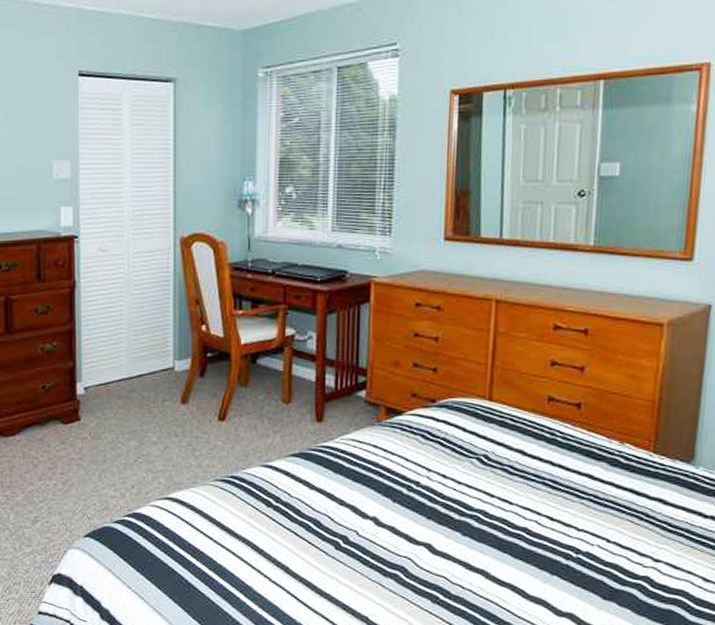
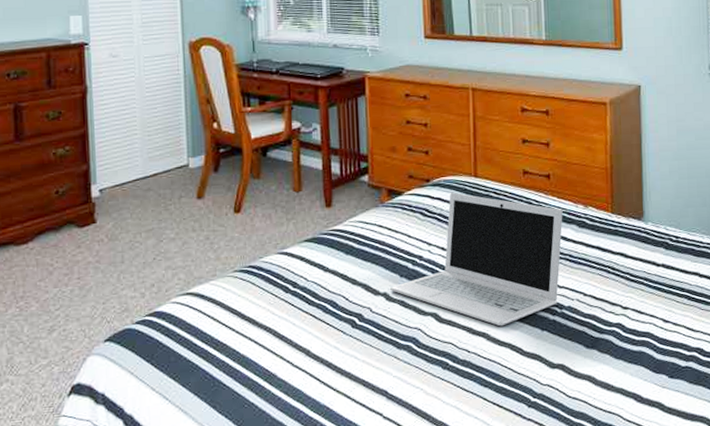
laptop: none [381,416,592,566] -> present [390,192,563,327]

